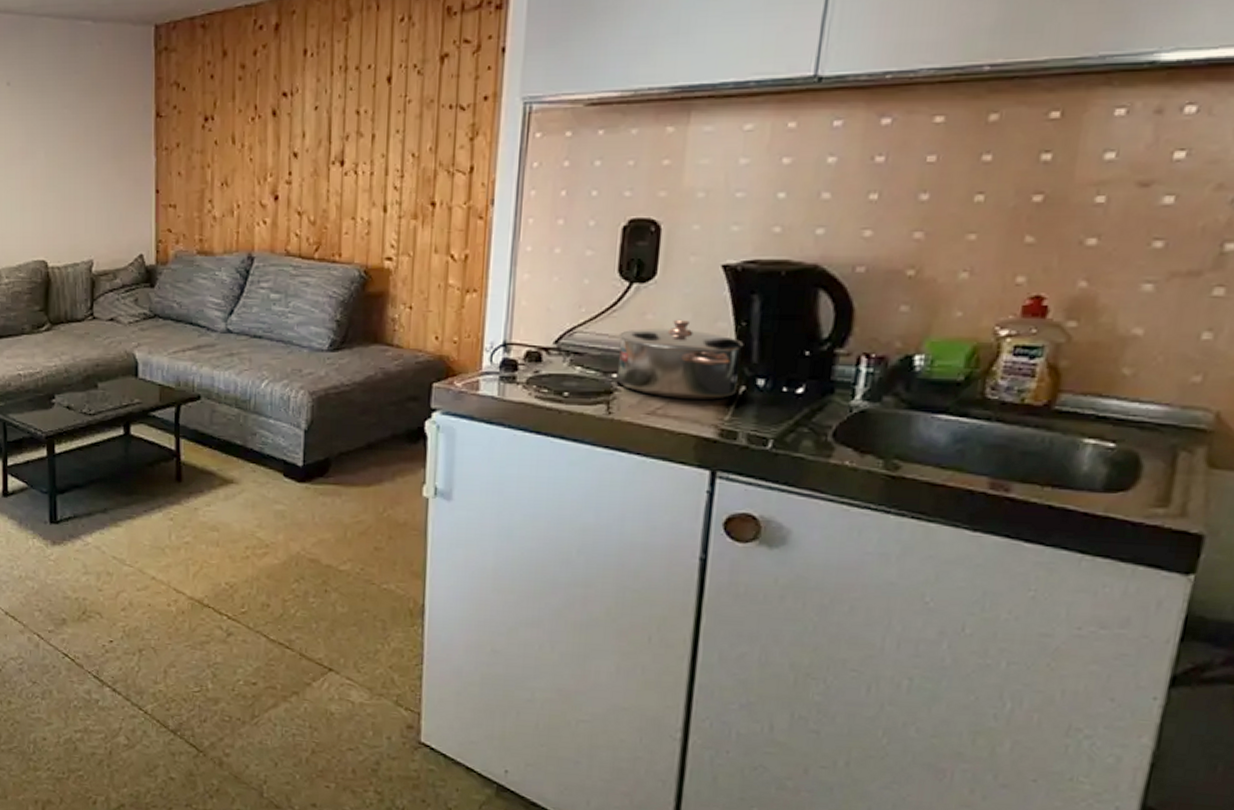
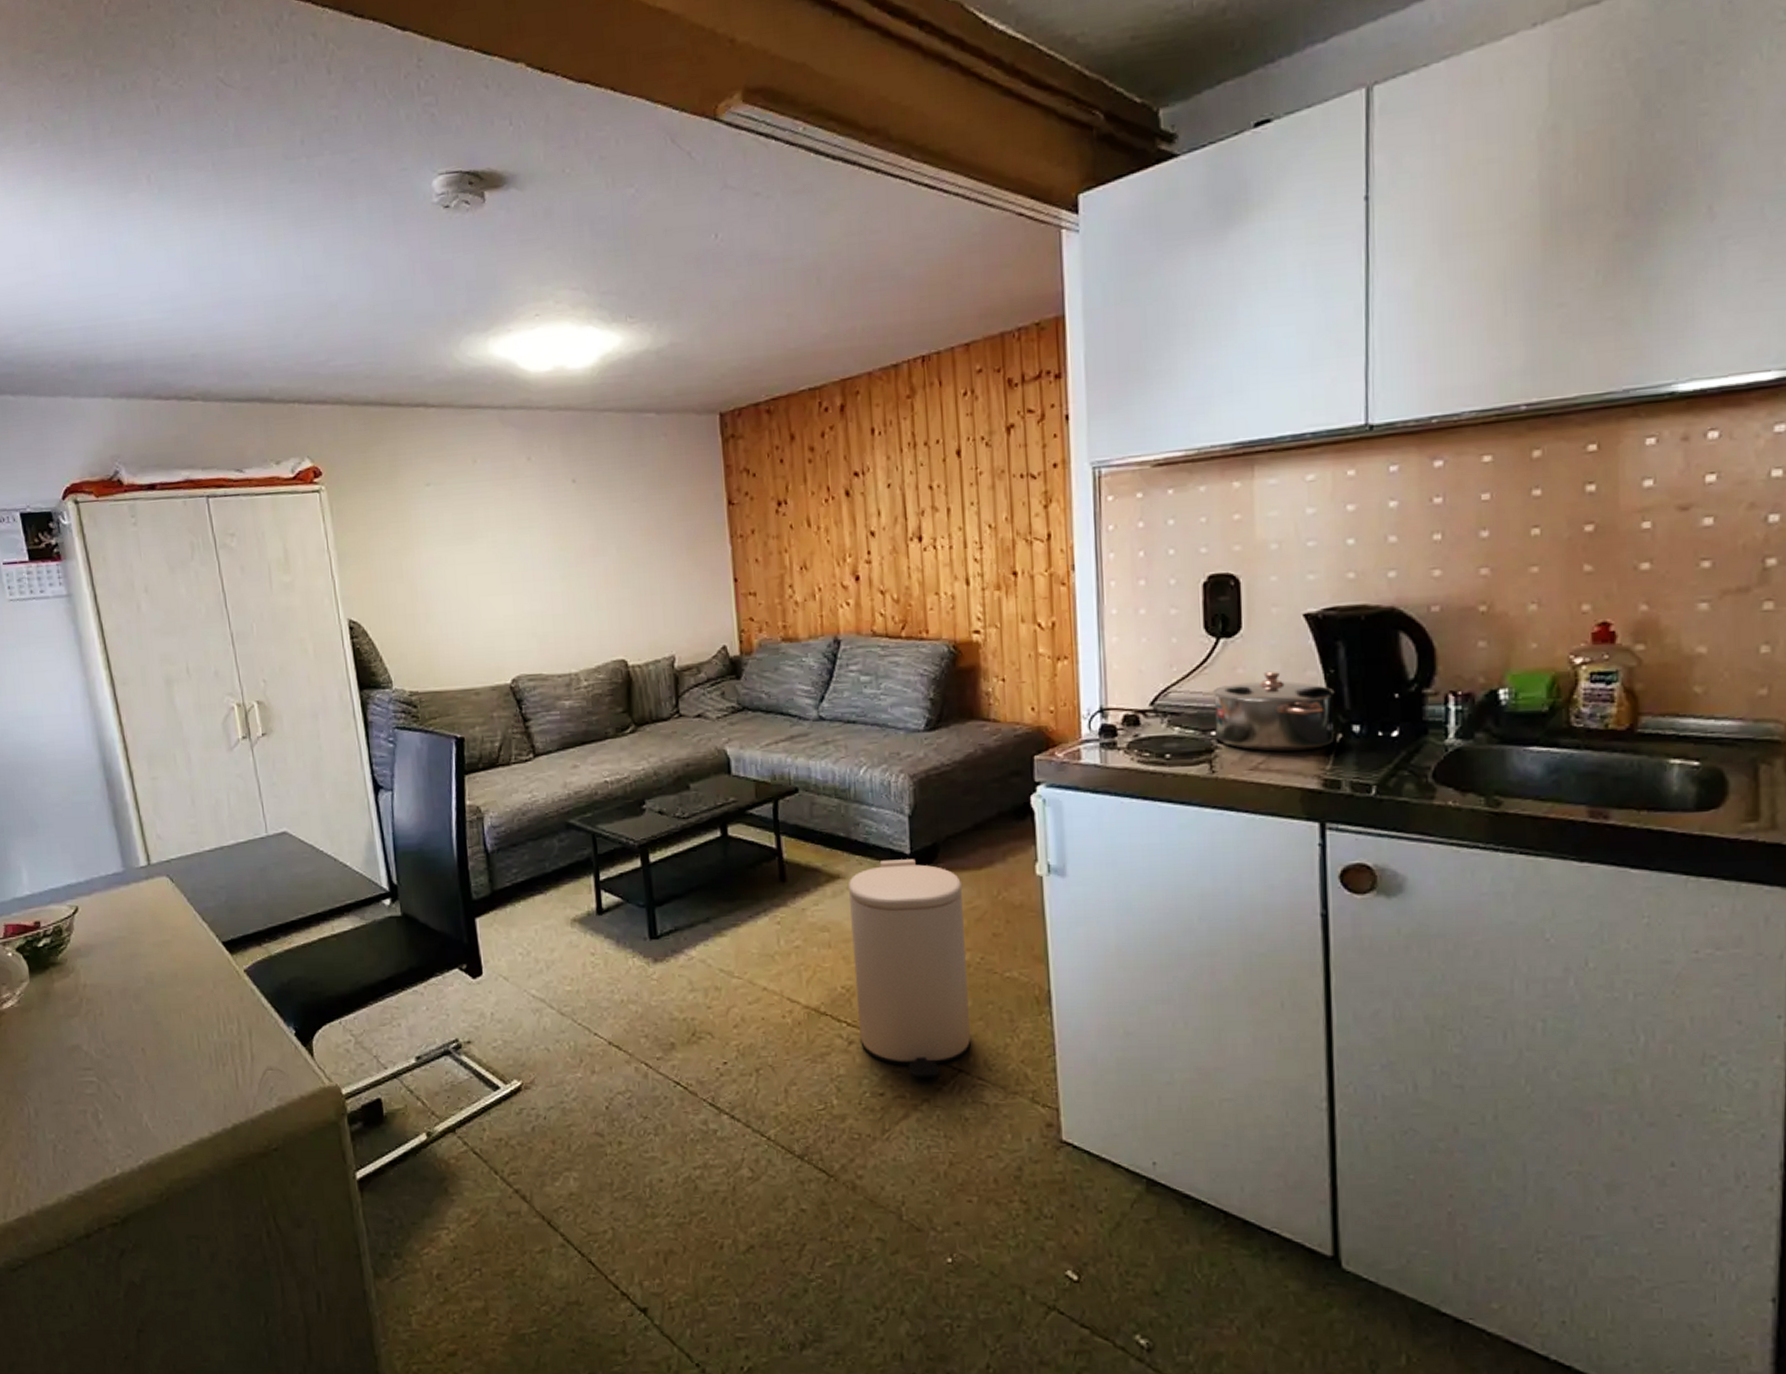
pedal bin: none [238,470,350,674] -> present [847,859,970,1079]

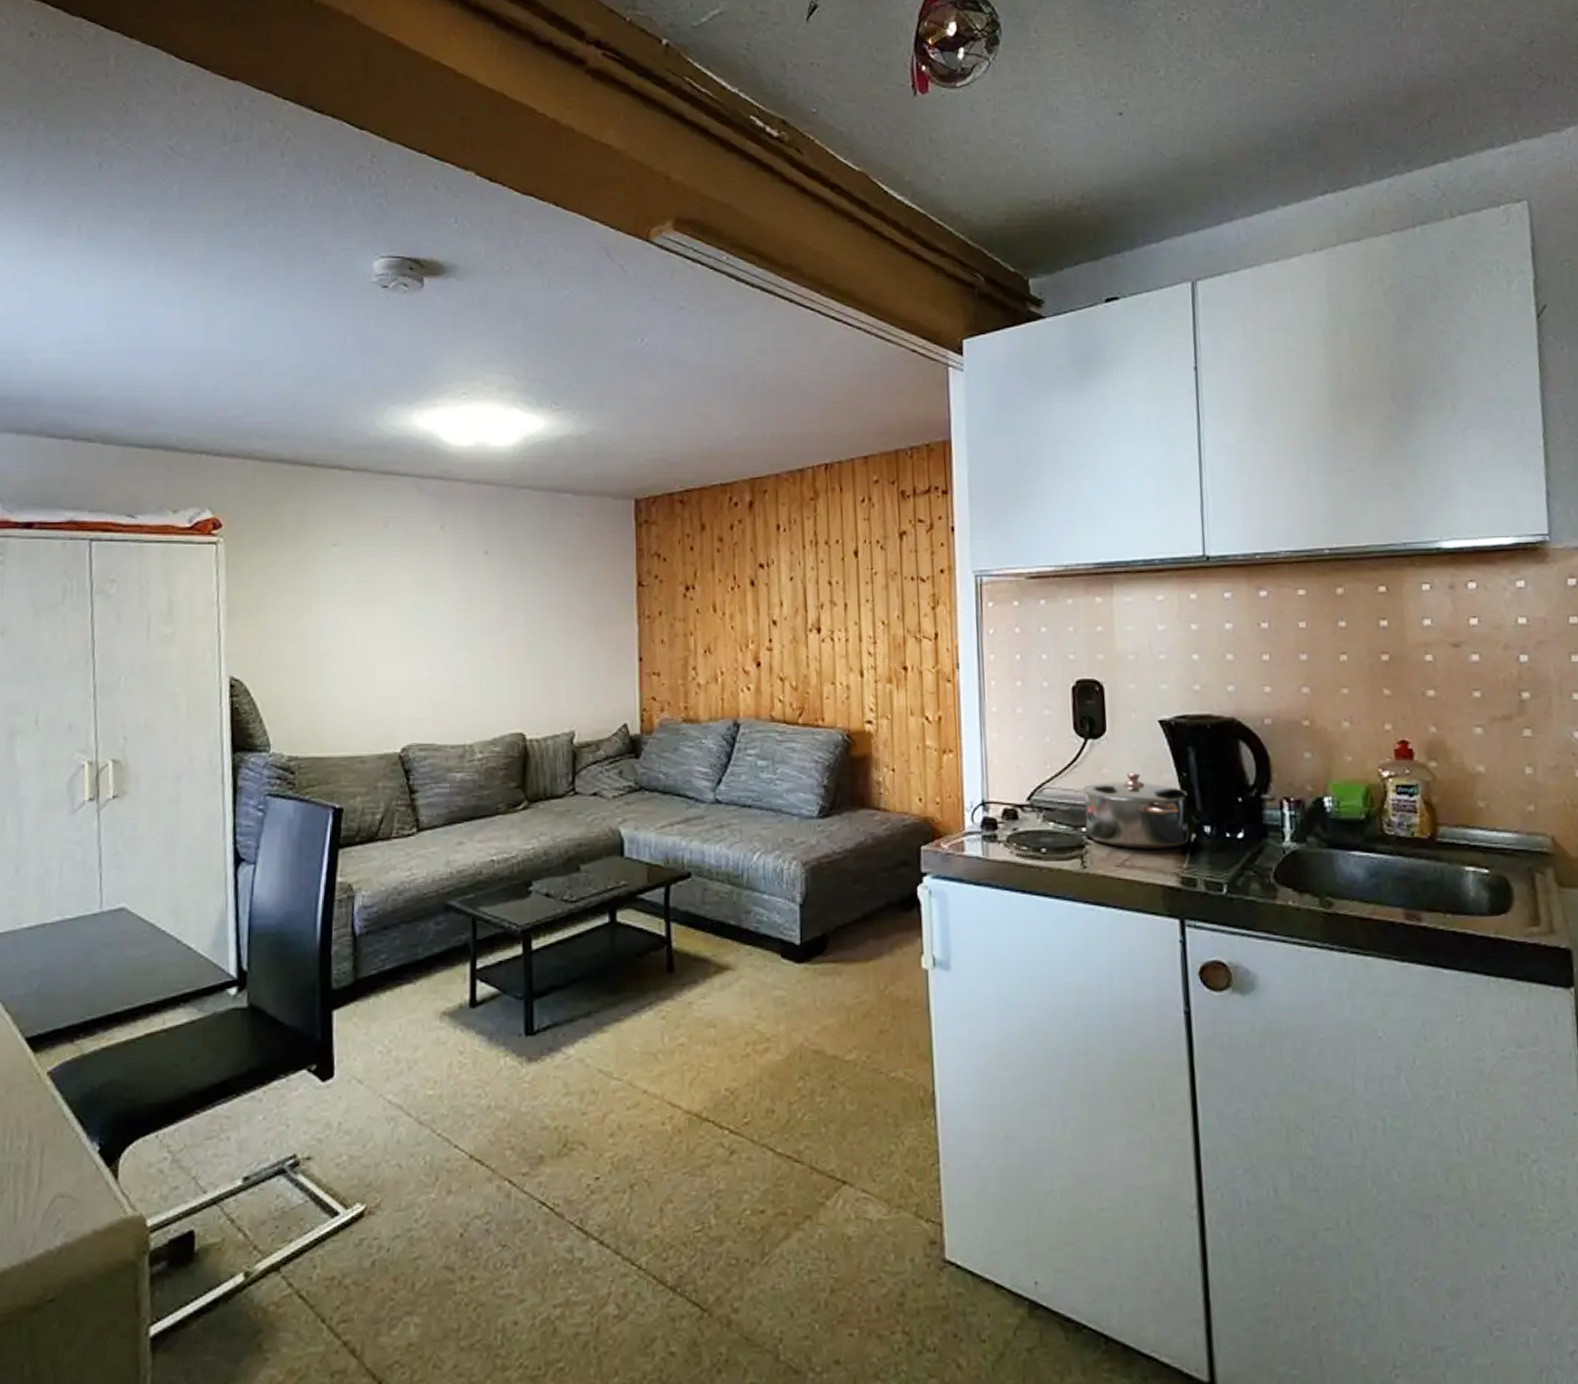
pedal bin: present [847,859,970,1079] -> none [736,950,855,1193]

